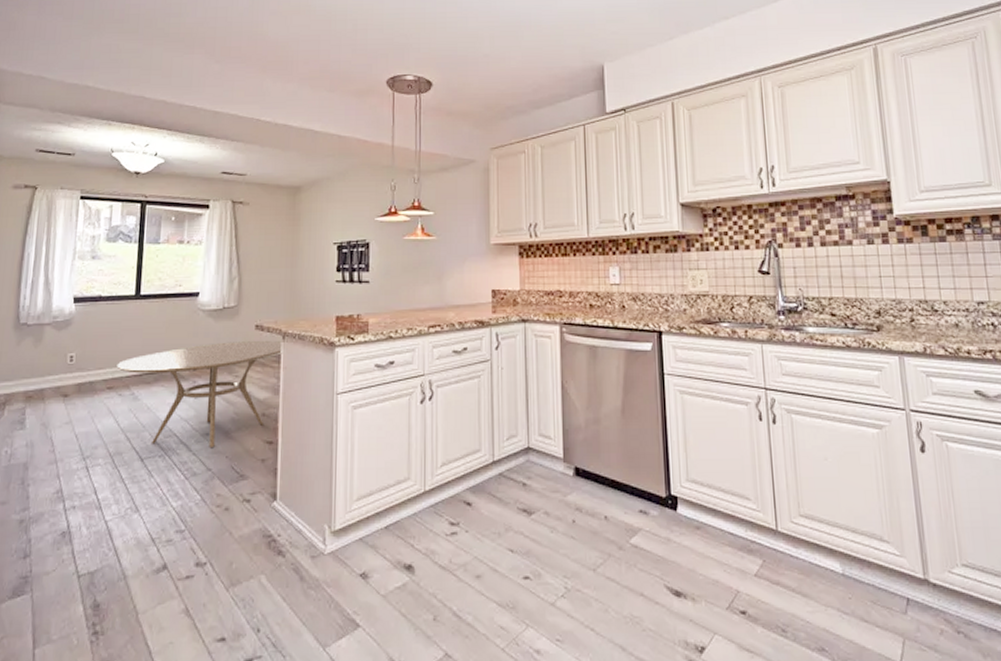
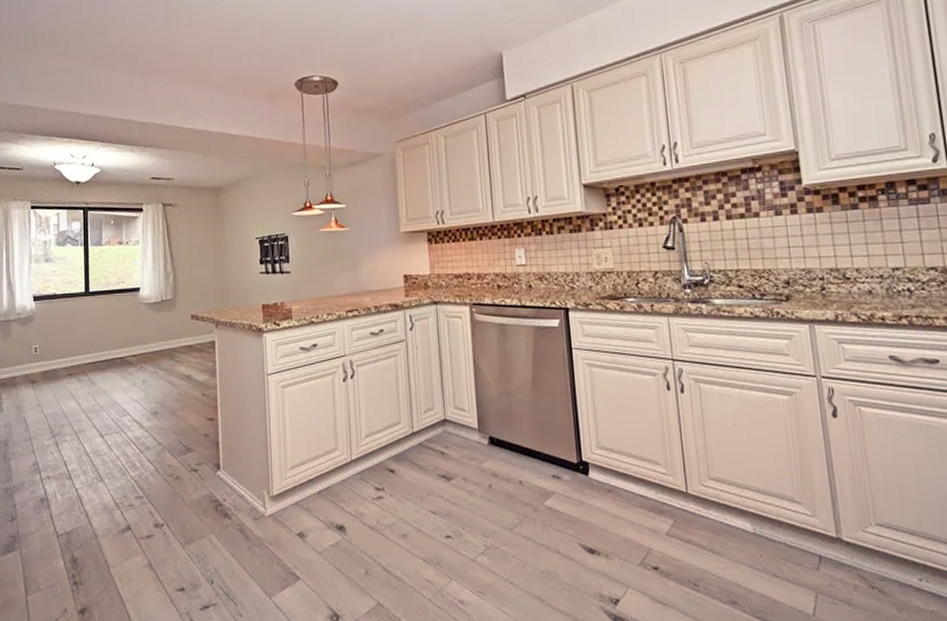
dining table: present [116,340,284,447] -> none [74,328,217,424]

